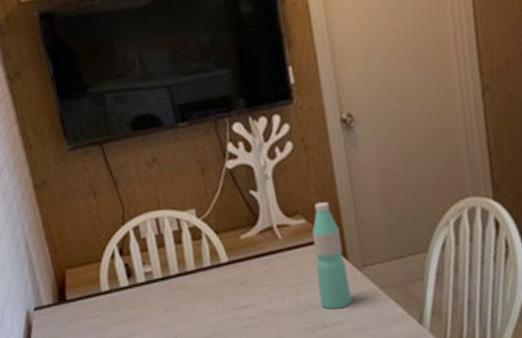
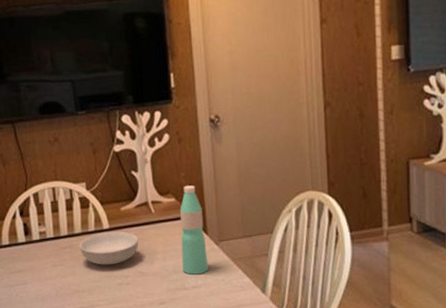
serving bowl: none [193,264,266,306] -> present [79,231,139,265]

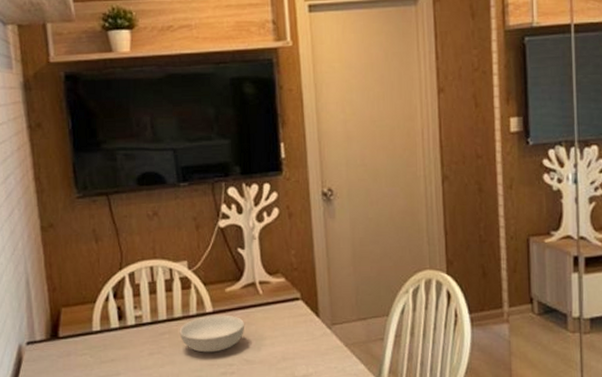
water bottle: present [179,185,209,275] -> none [289,264,320,362]

